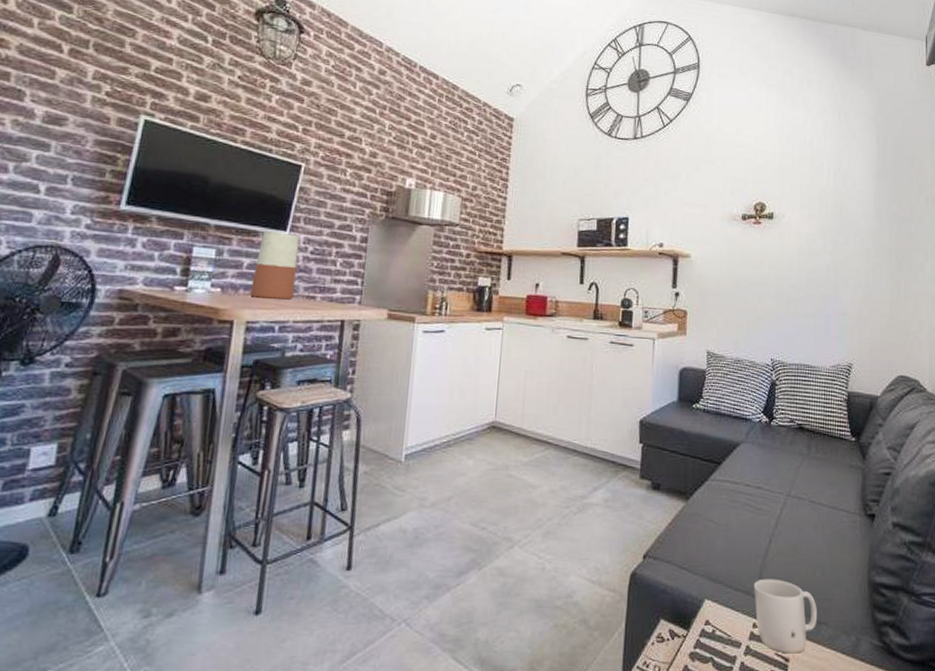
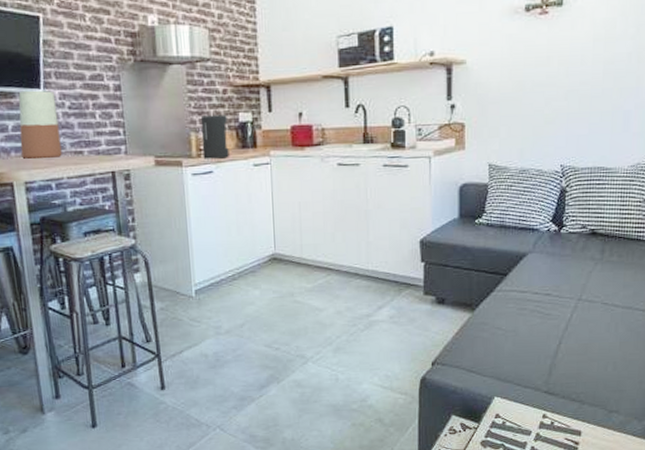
coffee maker: none [437,276,467,319] -> present [200,115,229,159]
mug: present [753,578,818,654] -> none [542,375,609,438]

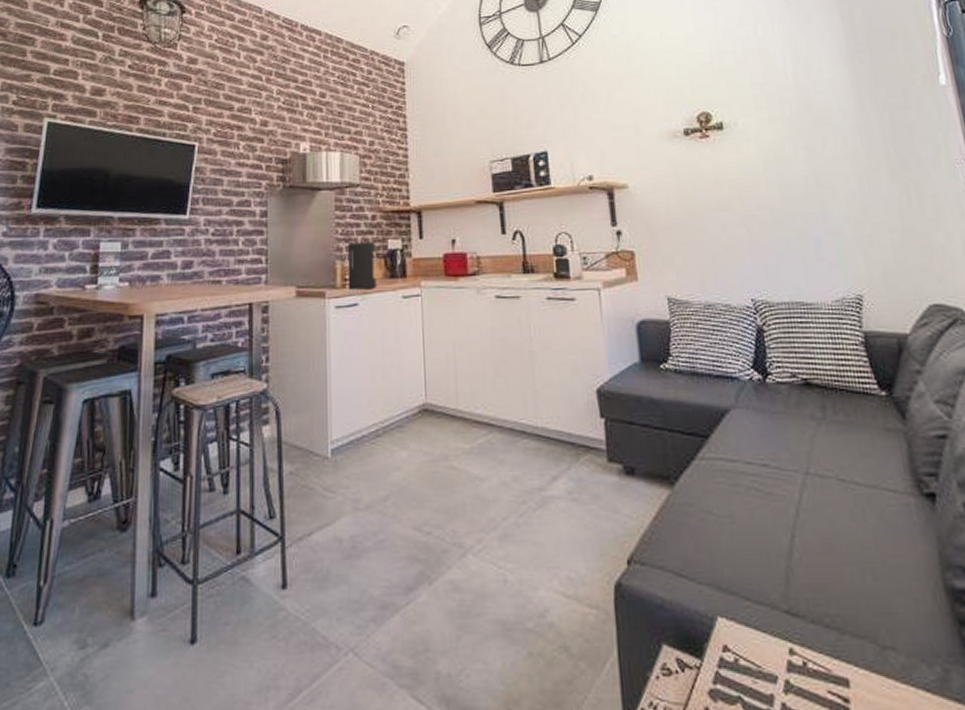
vase: present [18,90,62,160] -> none [157,216,200,290]

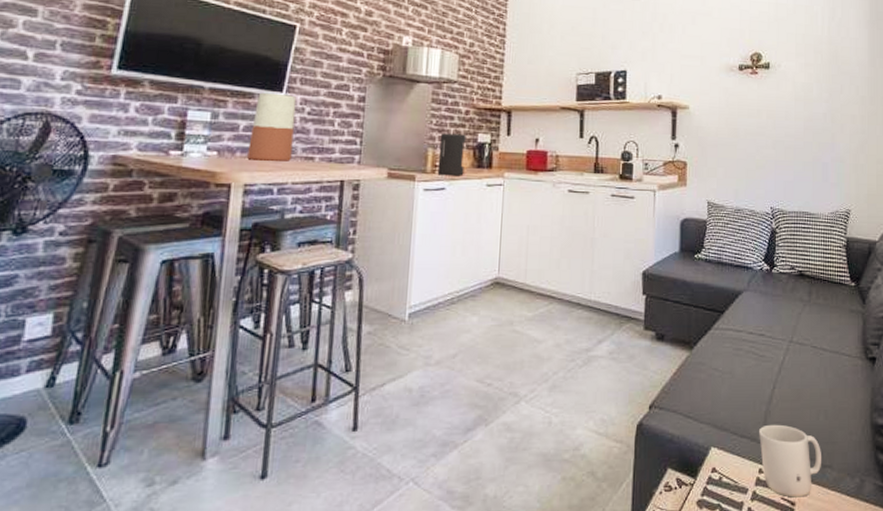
vase: none [157,216,200,290] -> present [247,92,297,163]
mug: none [779,586,881,691] -> present [758,424,822,498]

